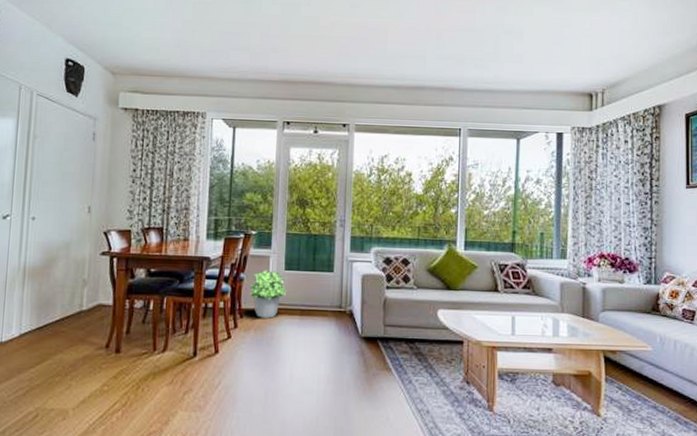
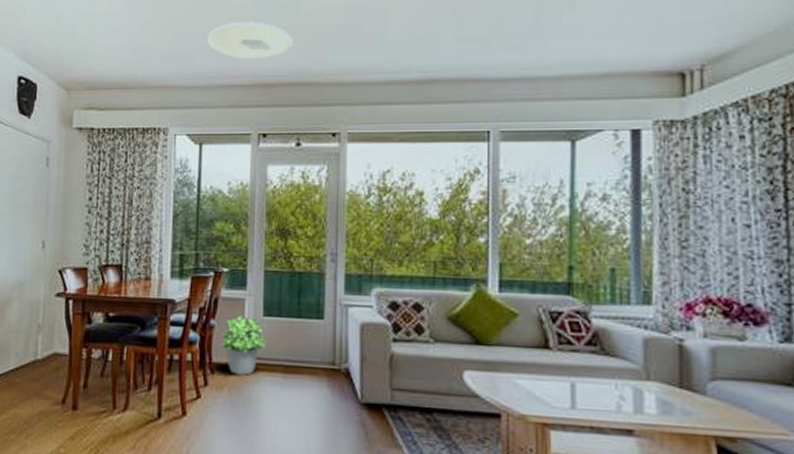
ceiling light: none [241,28,313,61] -> present [207,22,293,60]

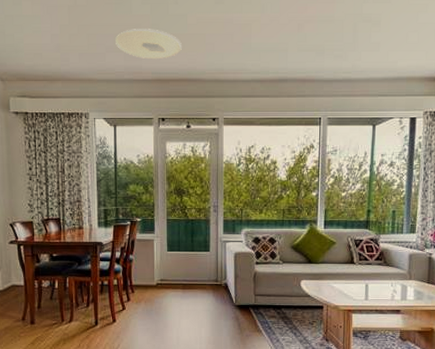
potted plant: present [221,315,267,375] -> none [138,252,170,292]

